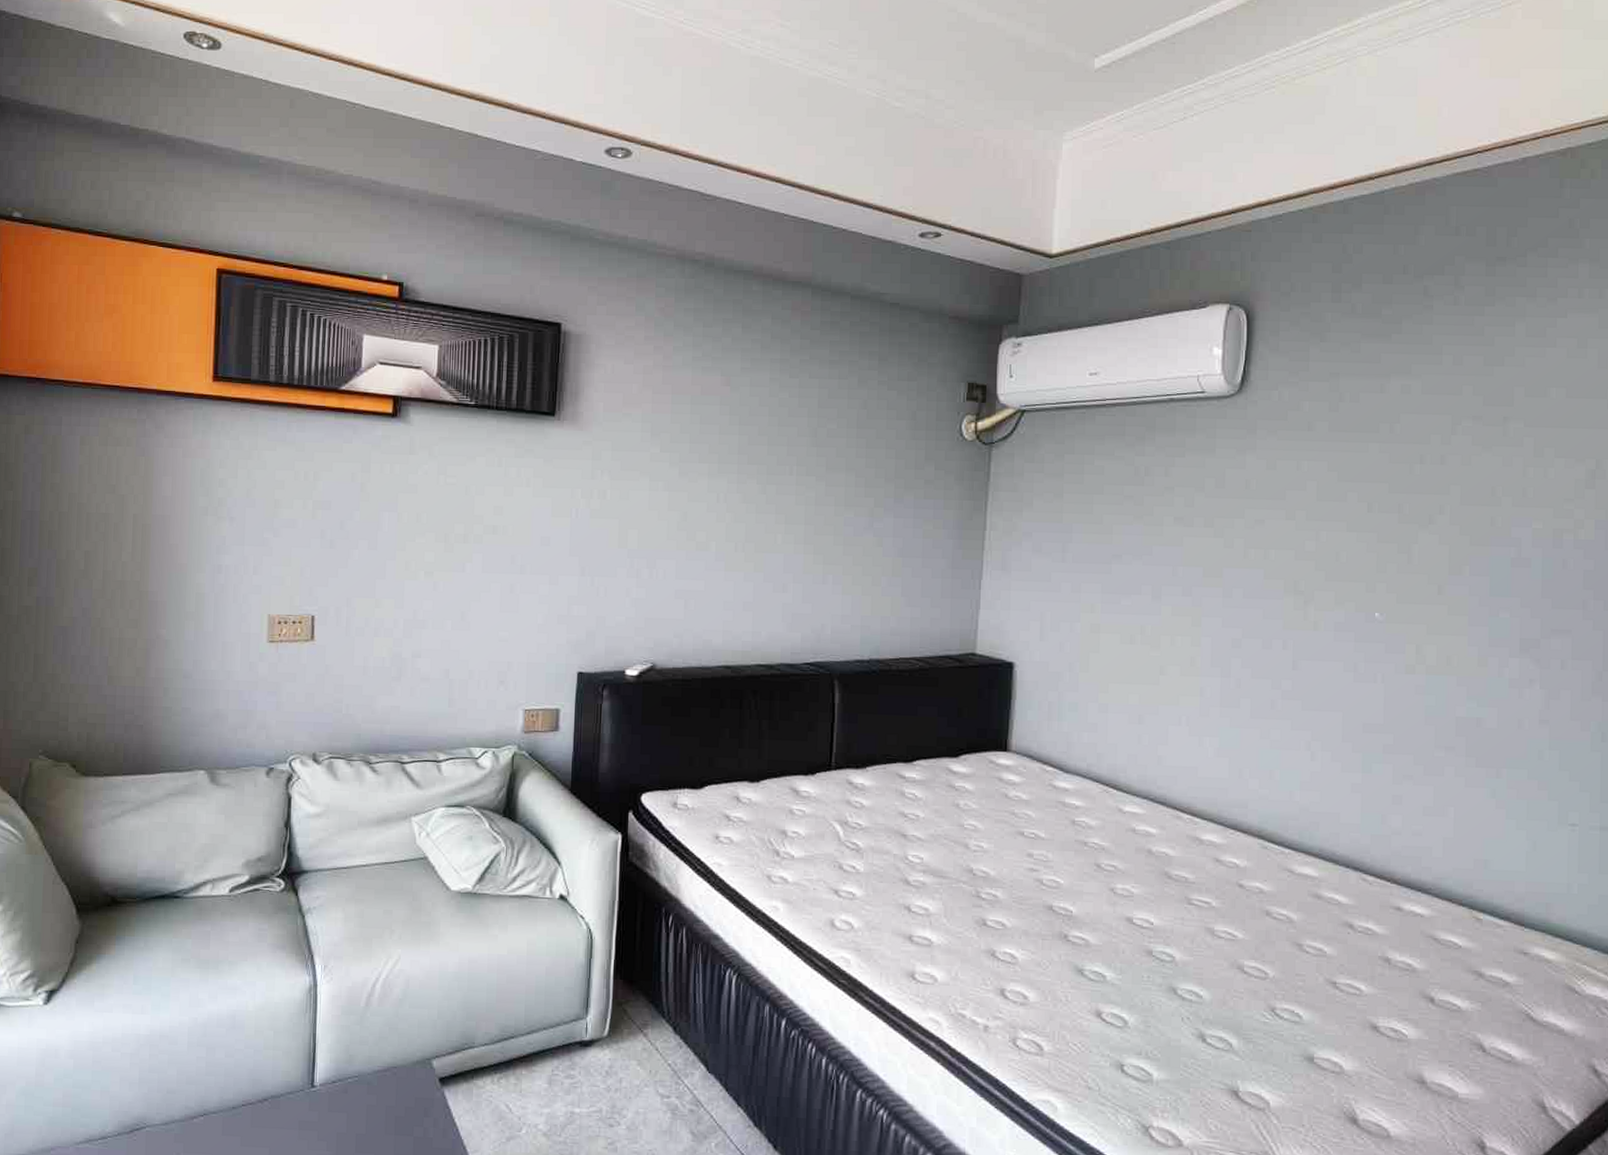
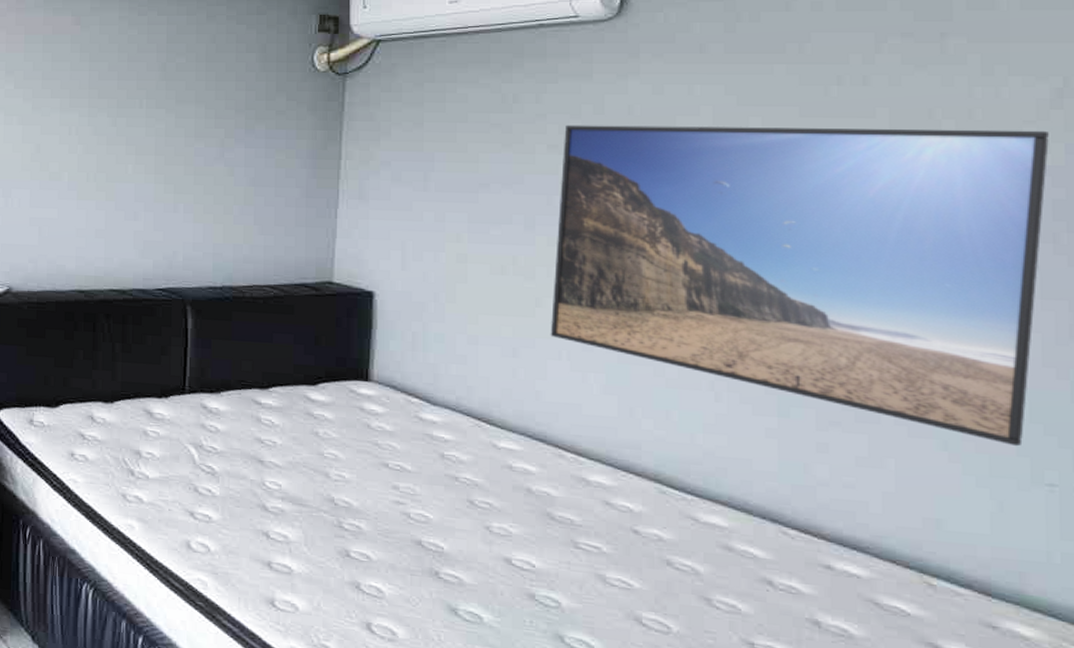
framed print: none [1172,498,1583,792] -> present [550,125,1049,447]

